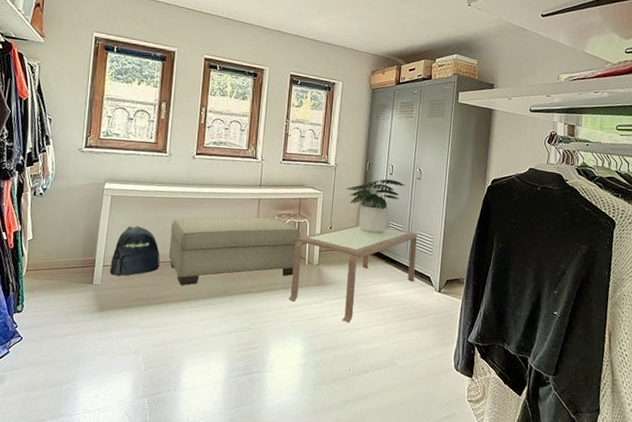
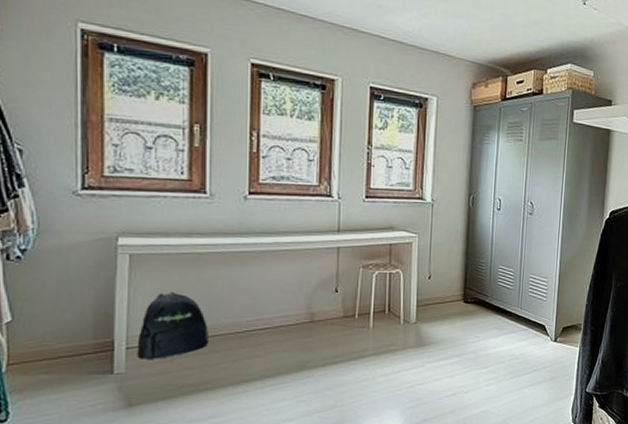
ottoman: present [168,216,301,285] -> none [220,270,393,363]
coffee table: present [289,225,418,324] -> none [382,272,531,387]
potted plant: present [345,179,405,235] -> none [445,216,515,282]

